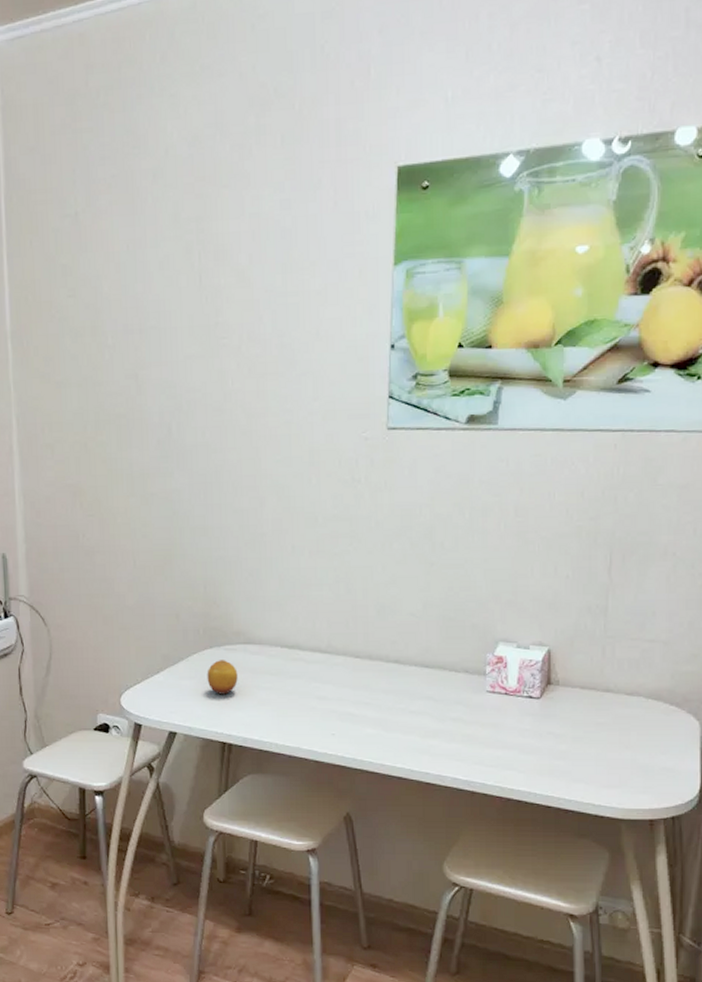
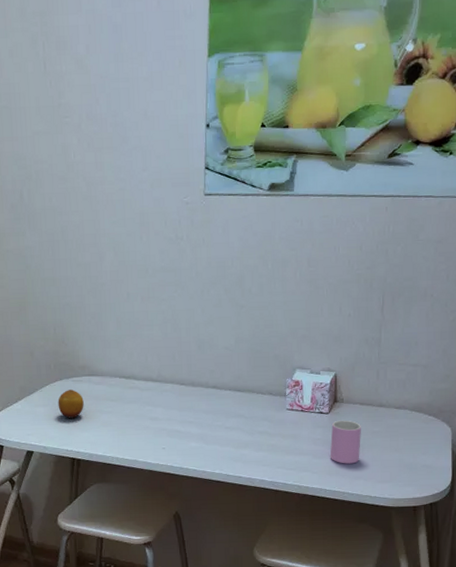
cup: none [541,707,582,762] -> present [329,420,361,464]

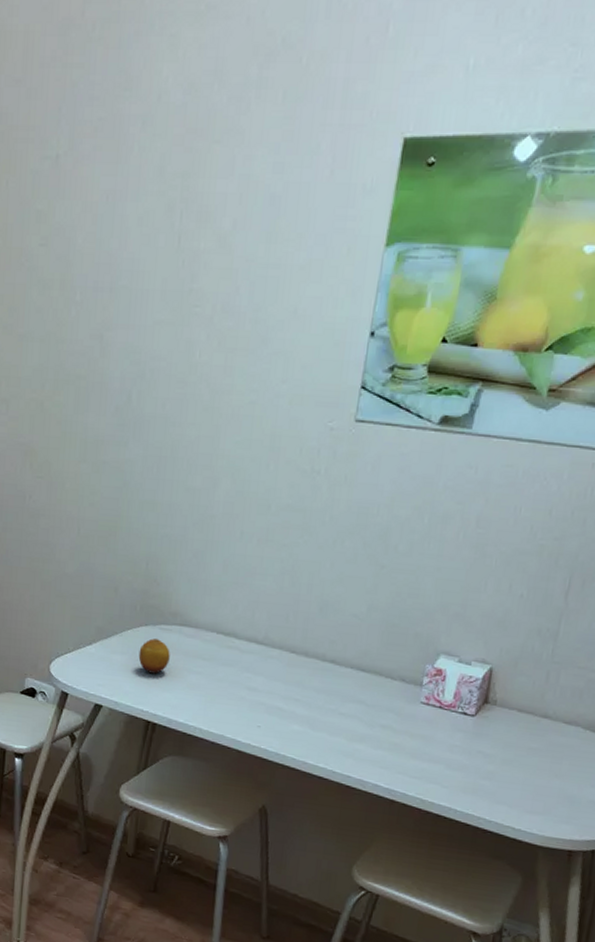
cup: present [329,420,361,464] -> none [467,726,515,784]

